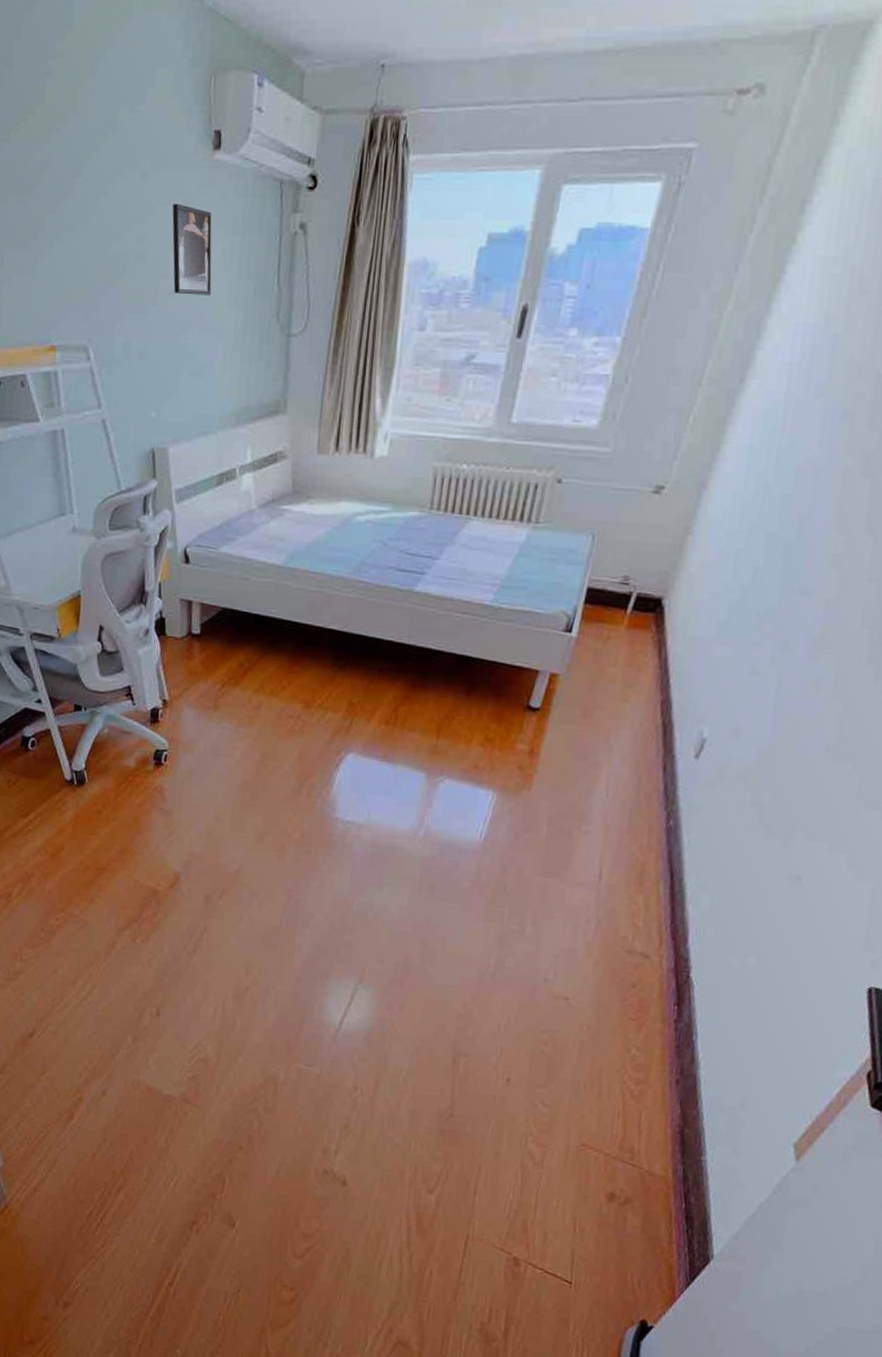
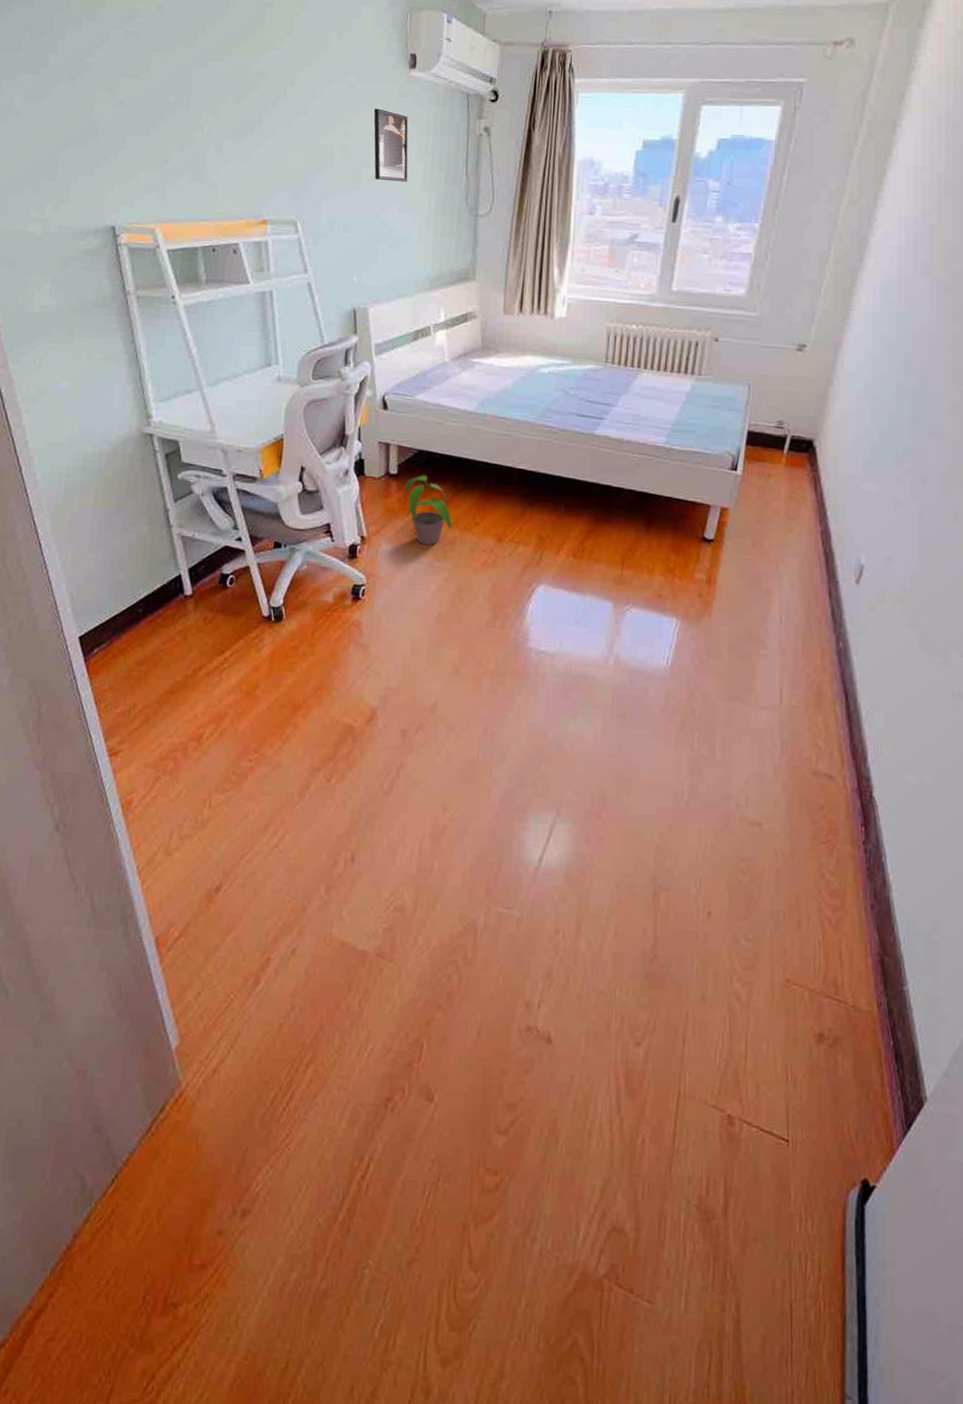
potted plant: none [207,635,258,711] -> present [403,475,452,546]

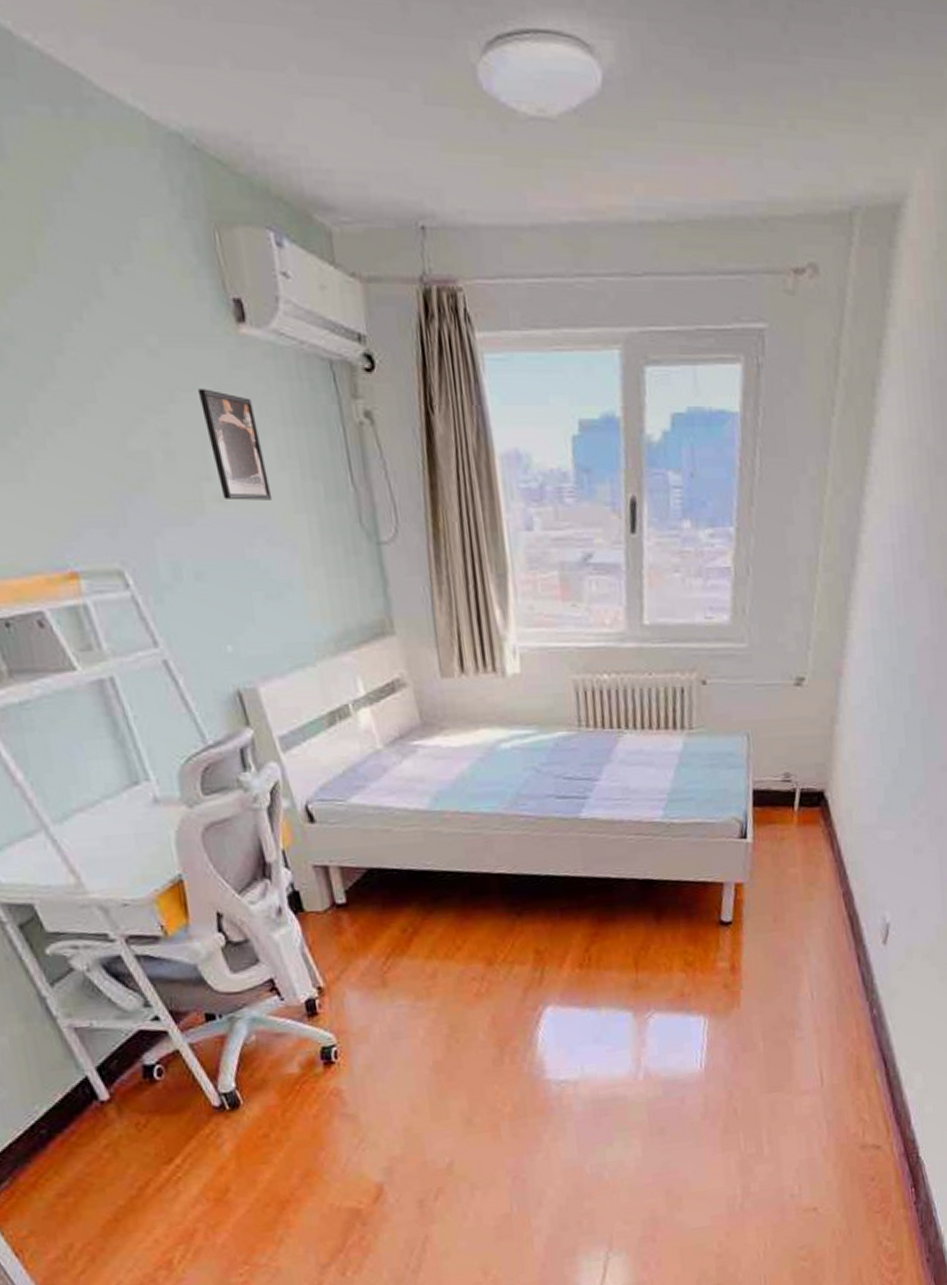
potted plant: present [403,475,452,546] -> none [359,899,429,985]

